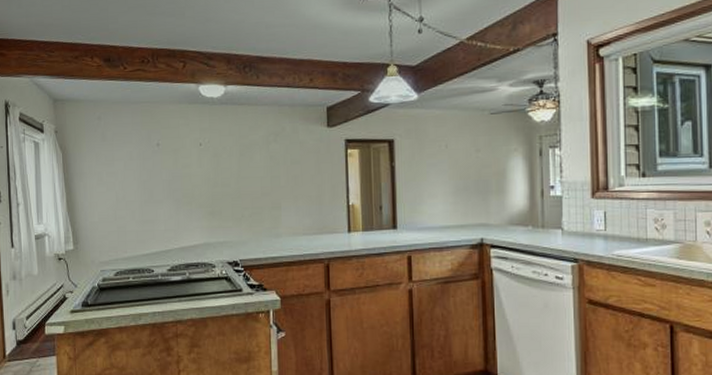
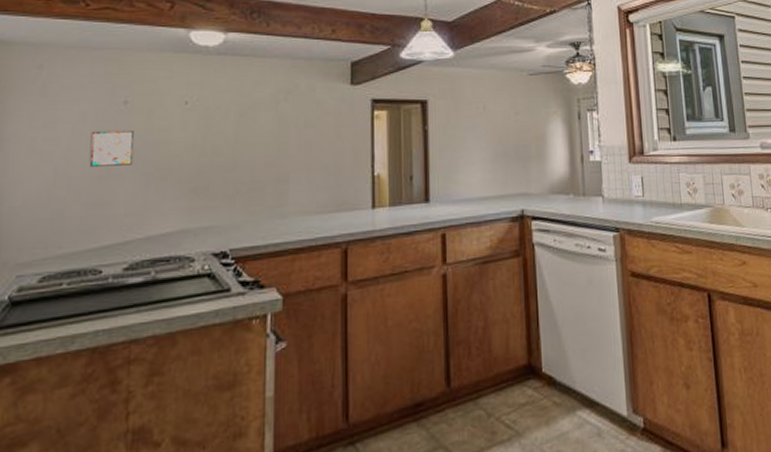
wall art: none [137,166,168,194] -> present [89,130,134,167]

